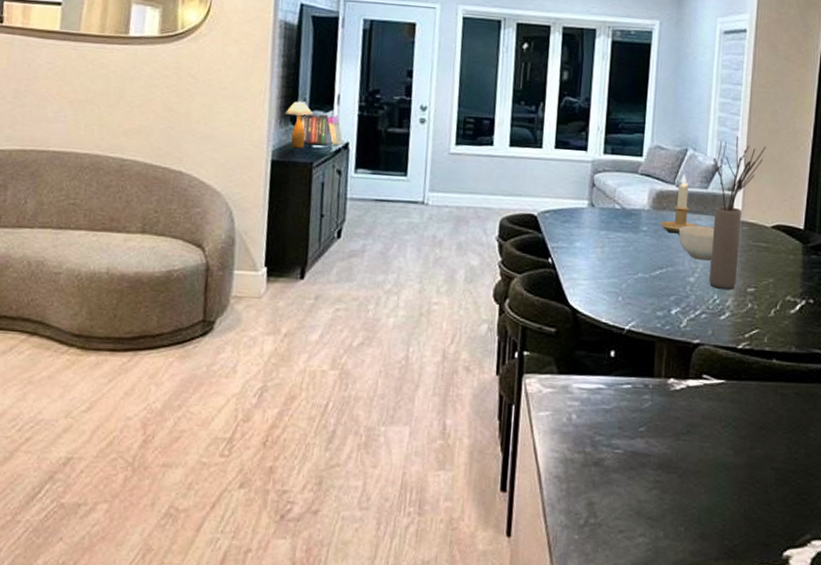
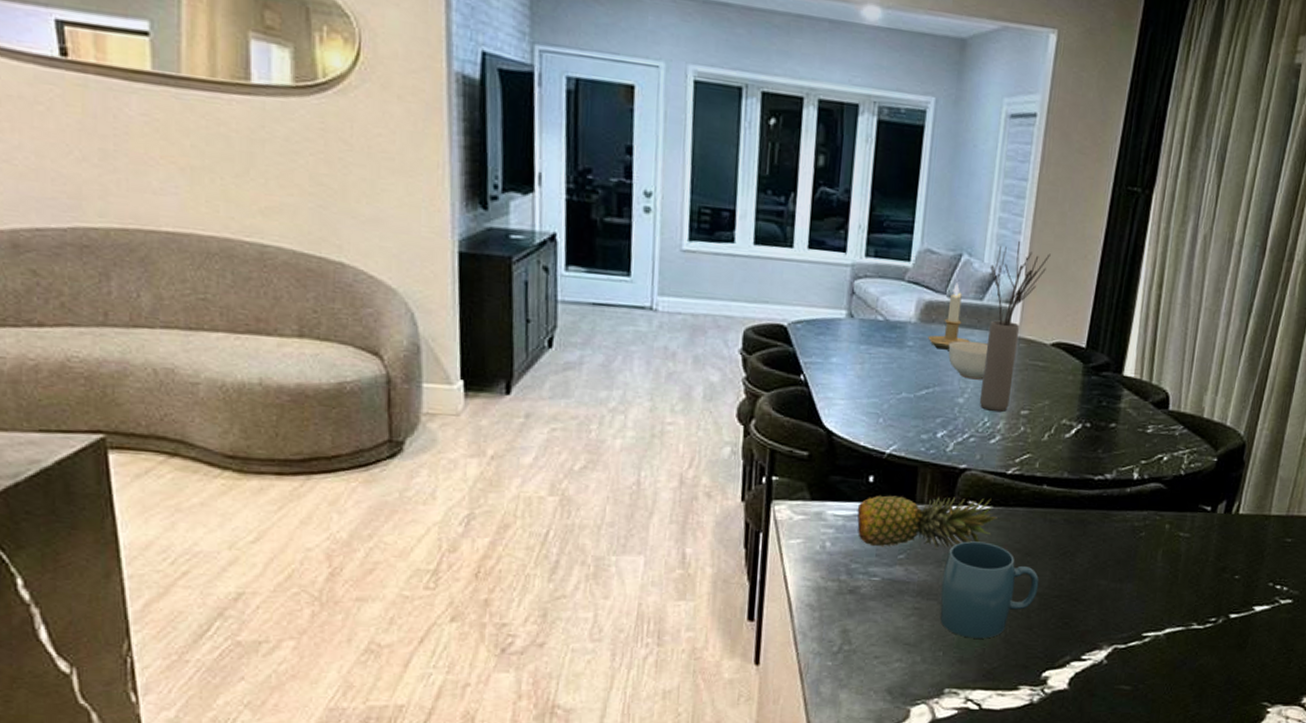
table lamp: present [284,99,313,149] -> none [471,176,508,240]
books: present [300,114,343,147] -> none [493,196,549,238]
fruit: none [600,369,731,422] -> present [857,495,998,549]
mug: none [680,414,775,514] -> present [939,541,1039,639]

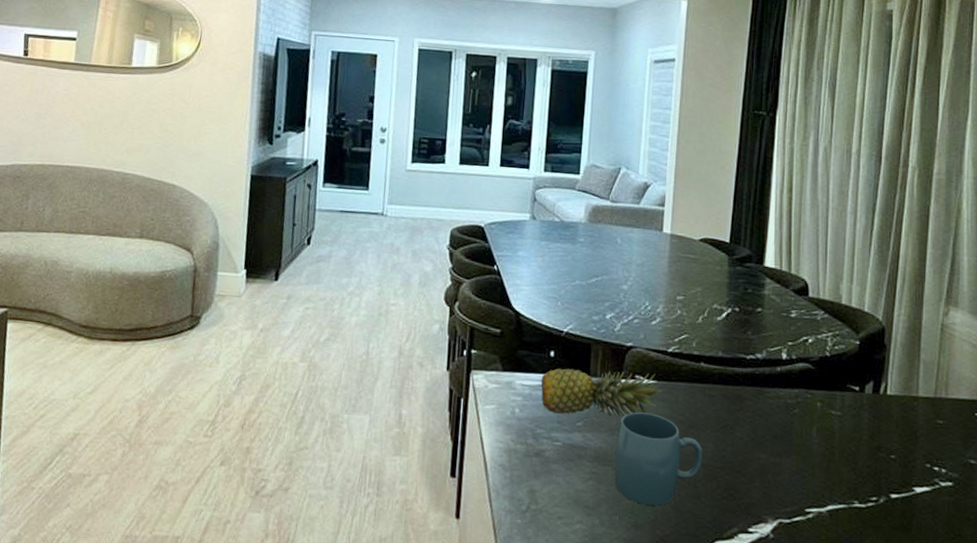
candlestick: present [928,283,970,350] -> none [596,190,630,245]
bowl: present [948,340,988,380] -> none [612,237,645,270]
vase: present [979,241,1051,412] -> none [640,157,694,297]

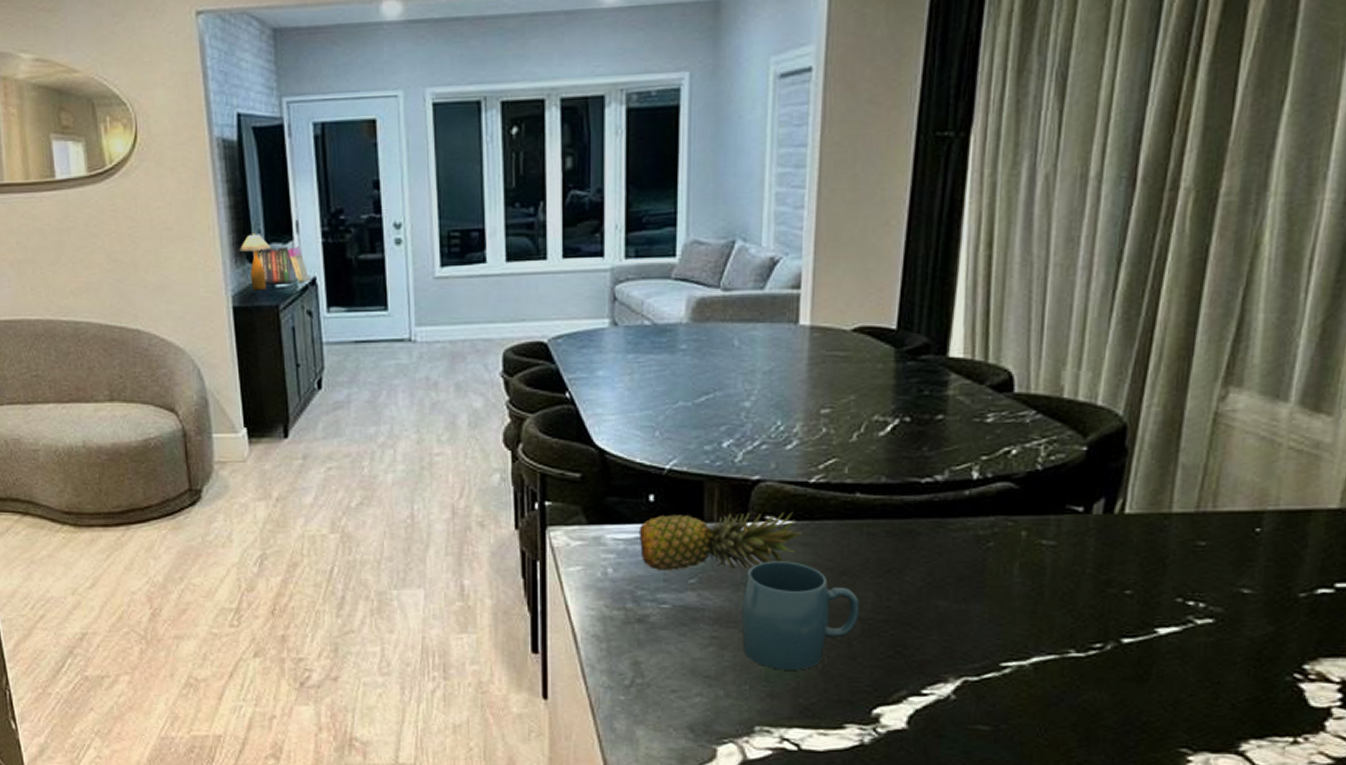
table lamp: none [262,121,287,166] -> present [239,231,271,291]
books: none [276,134,313,164] -> present [258,247,309,286]

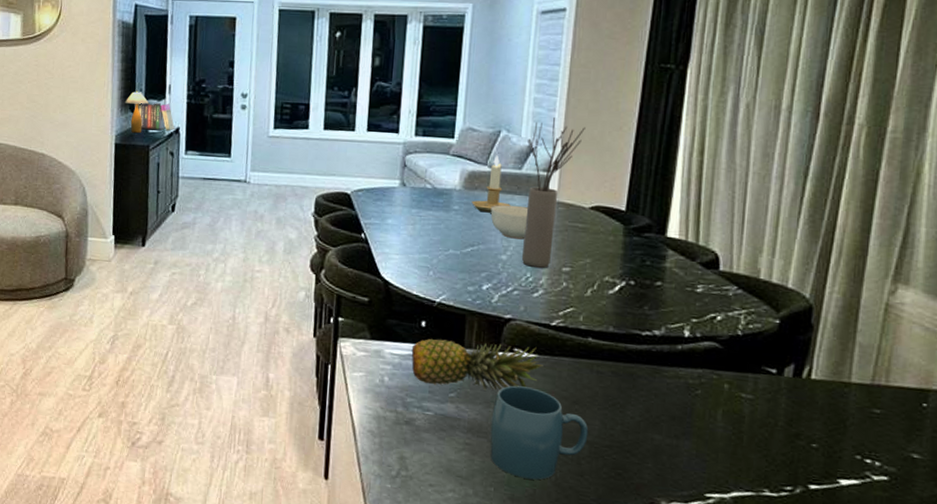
candlestick: none [703,273,752,350] -> present [471,155,511,213]
bowl: none [727,336,774,379] -> present [490,204,528,240]
vase: none [769,217,843,412] -> present [521,117,585,268]

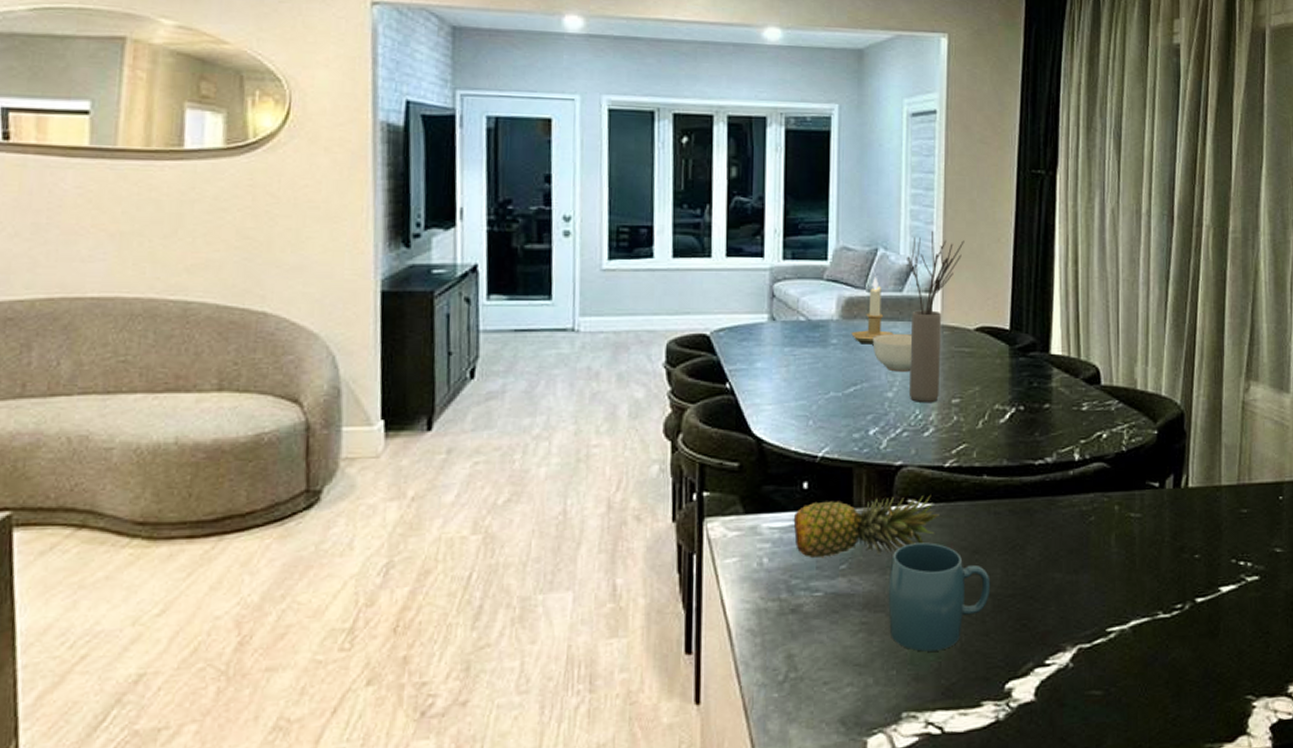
table lamp: present [124,89,149,134] -> none [394,215,431,276]
books: present [138,102,175,131] -> none [415,233,470,271]

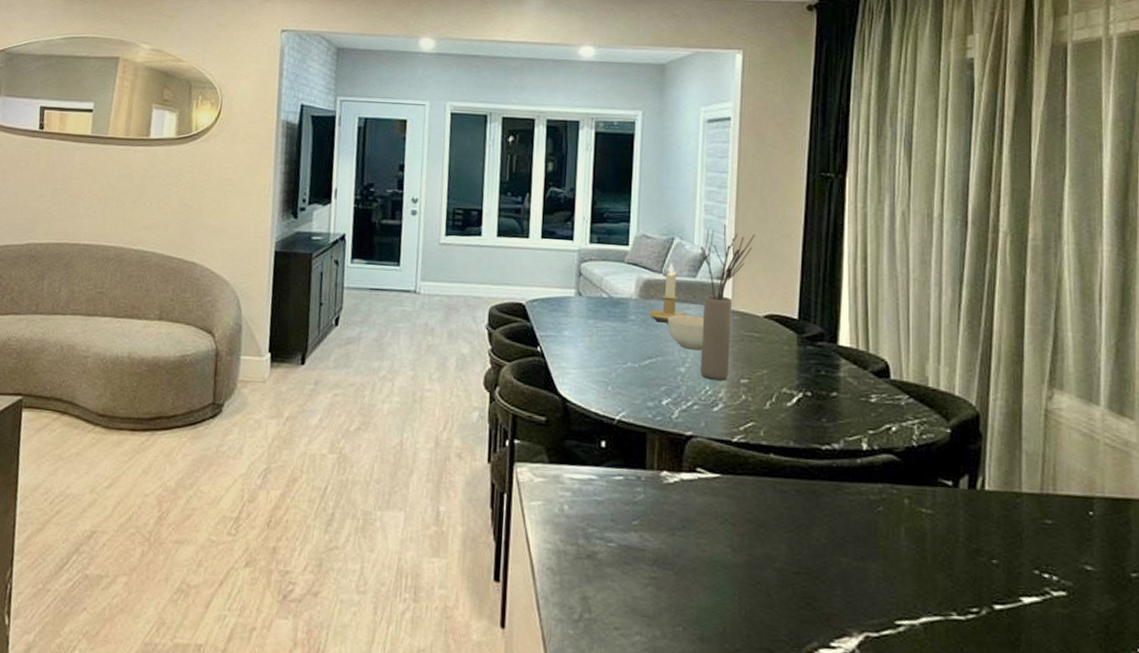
fruit: present [793,495,940,558] -> none [591,459,727,516]
mug: present [888,542,991,652] -> none [676,509,776,616]

